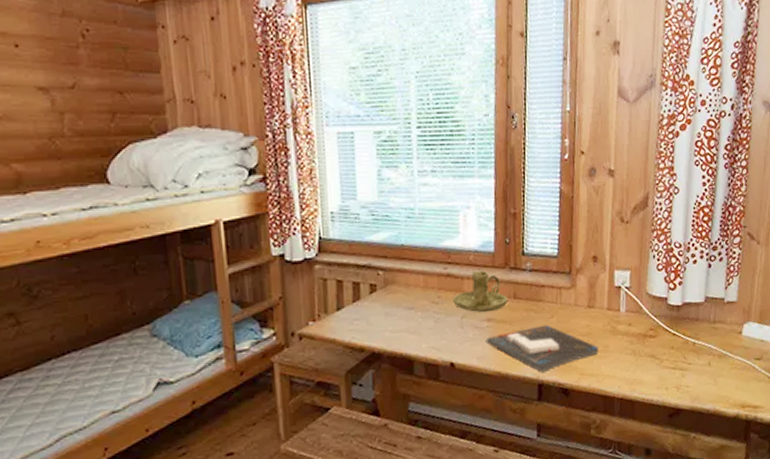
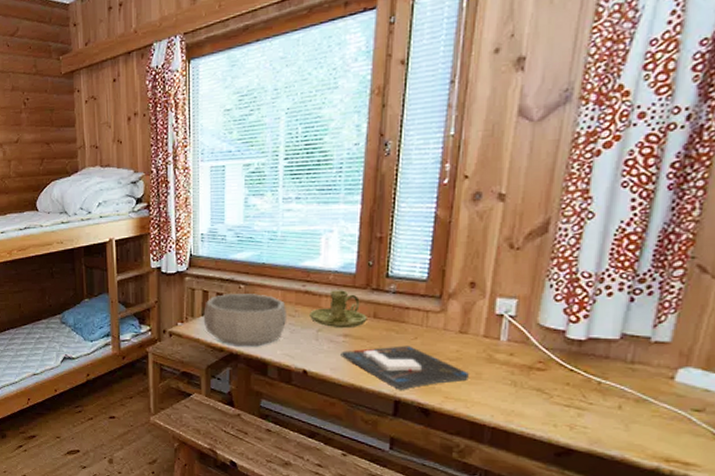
decorative bowl: none [338,280,431,344] -> present [203,294,288,347]

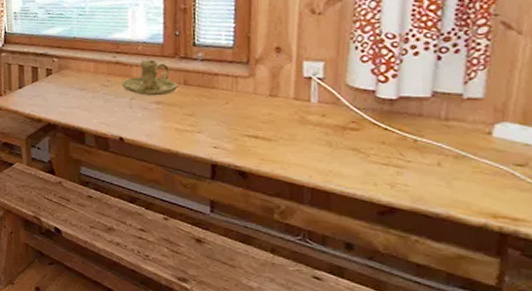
decorative bowl: present [203,294,288,347] -> none [20,66,101,117]
board game: present [341,346,469,390] -> none [155,110,283,153]

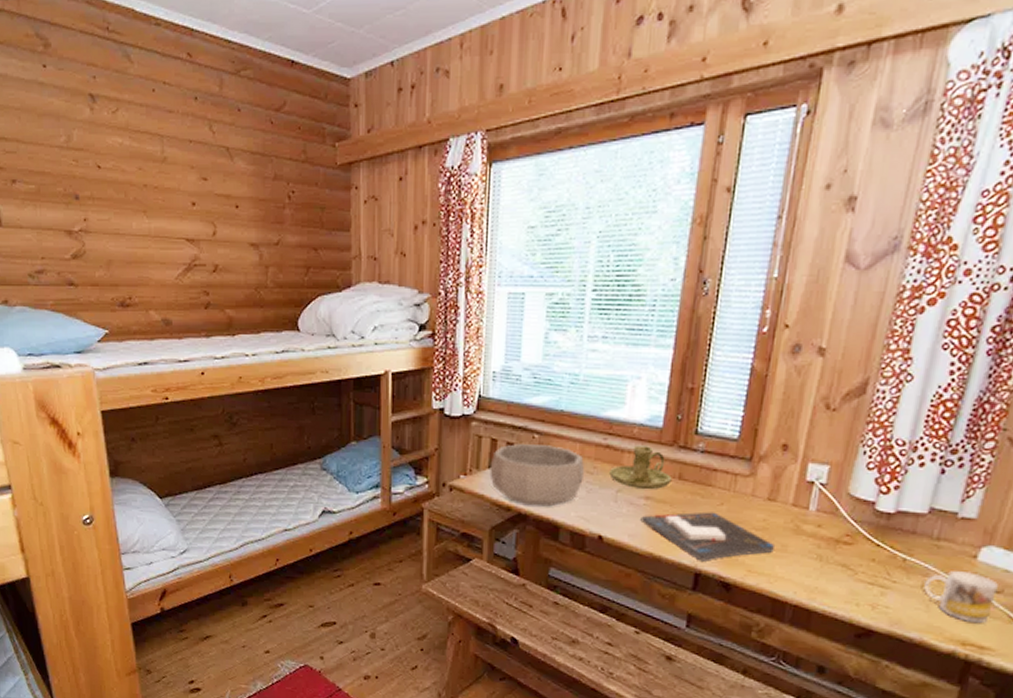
decorative bowl: none [20,66,101,117] -> present [490,444,585,507]
board game: none [155,110,283,153] -> present [640,512,774,561]
mug: none [439,148,521,195] -> present [922,571,998,623]

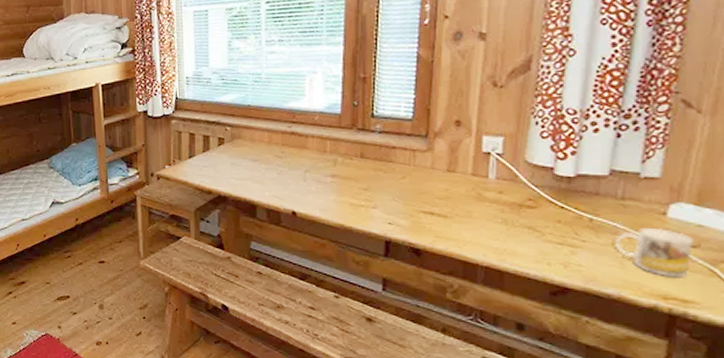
decorative bowl: present [490,444,585,507] -> none [190,135,275,189]
candle holder: present [609,445,672,490] -> none [297,130,354,169]
board game: present [640,512,774,561] -> none [329,185,459,230]

